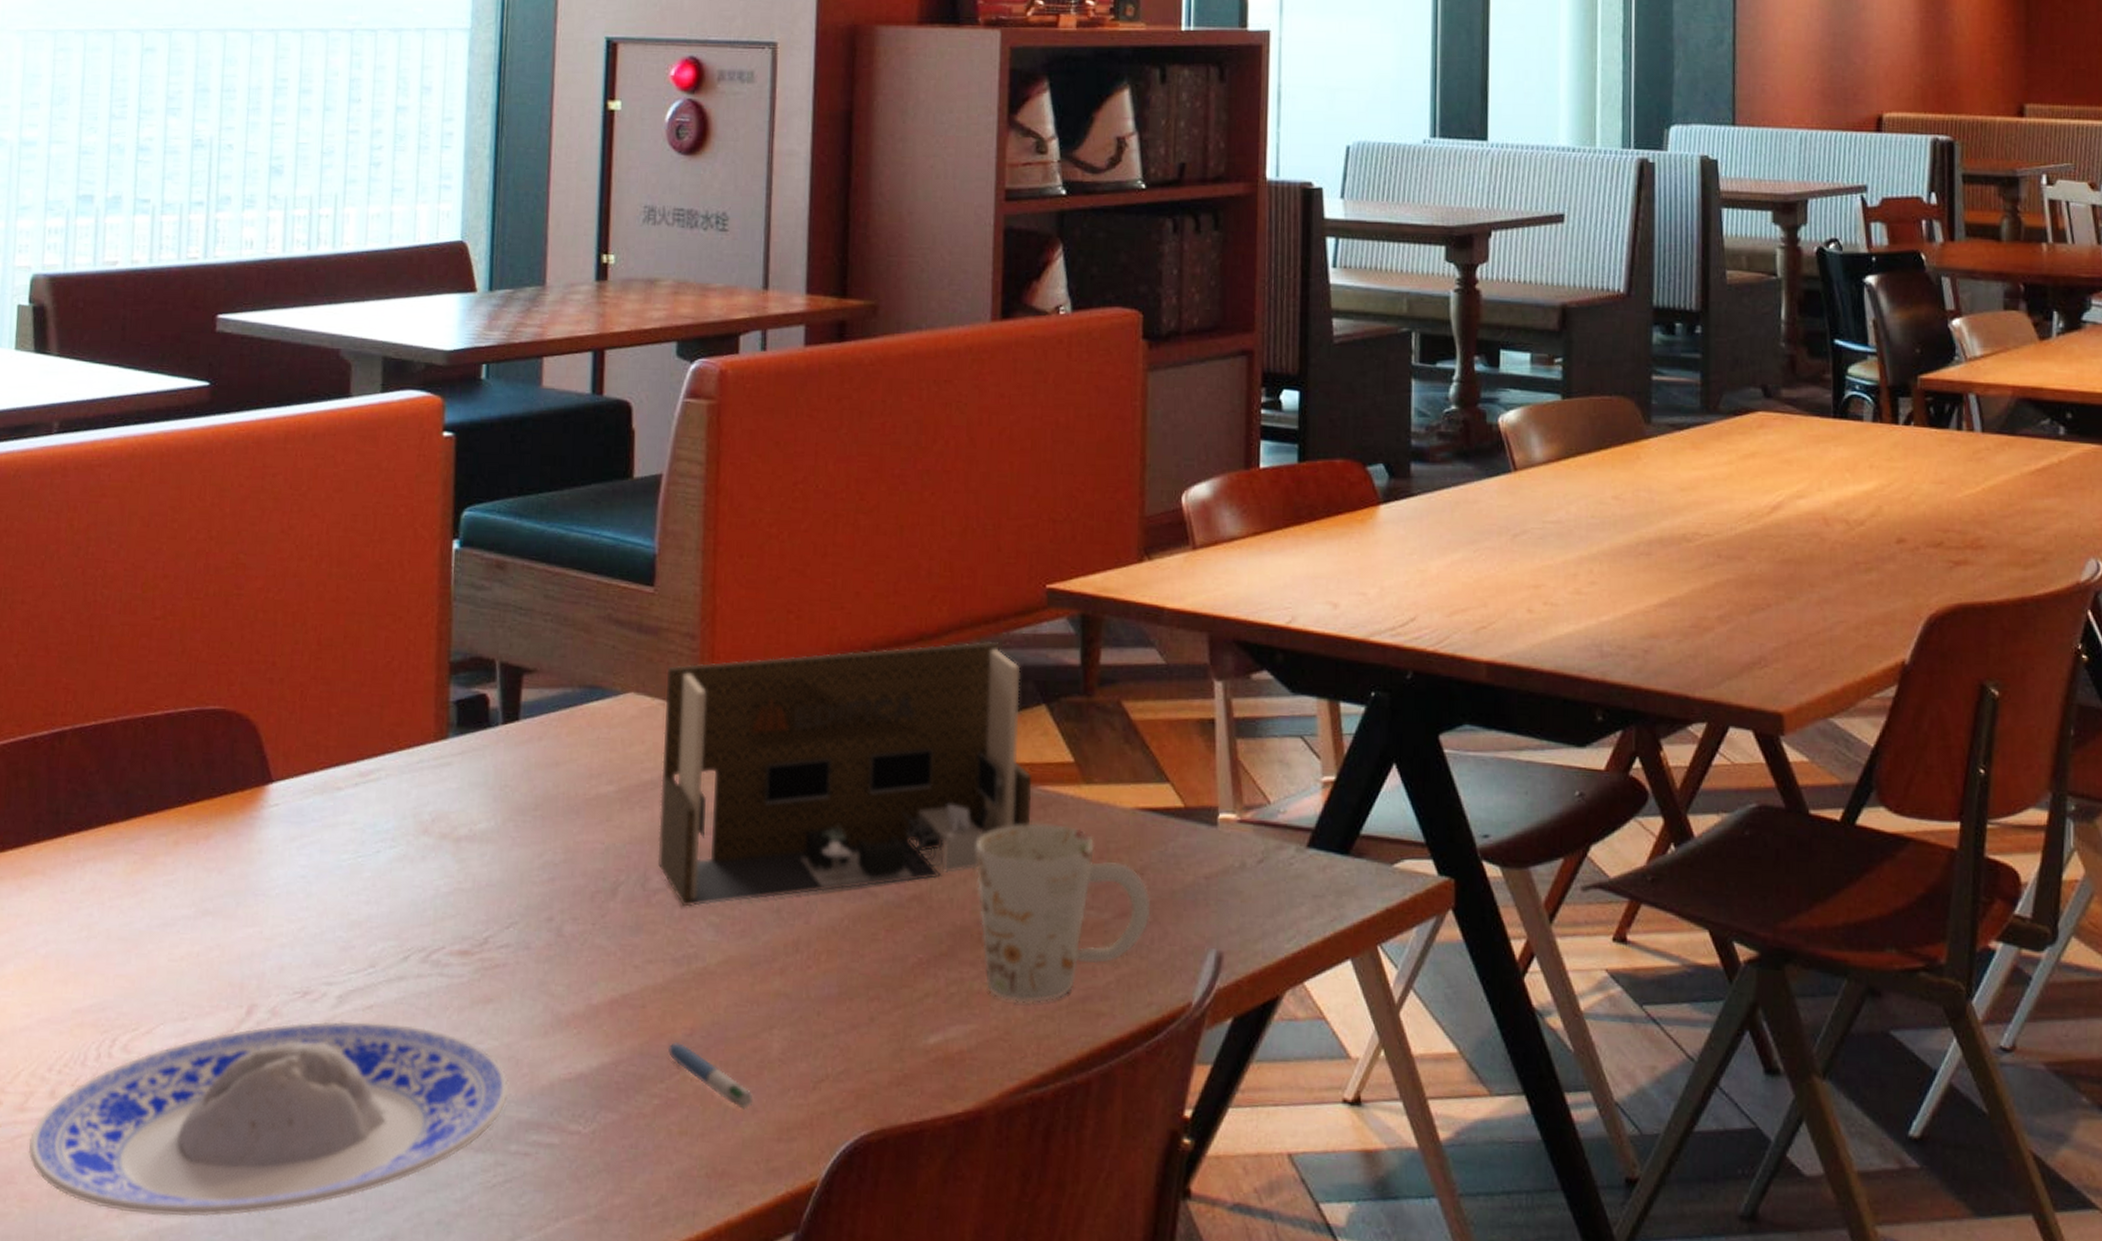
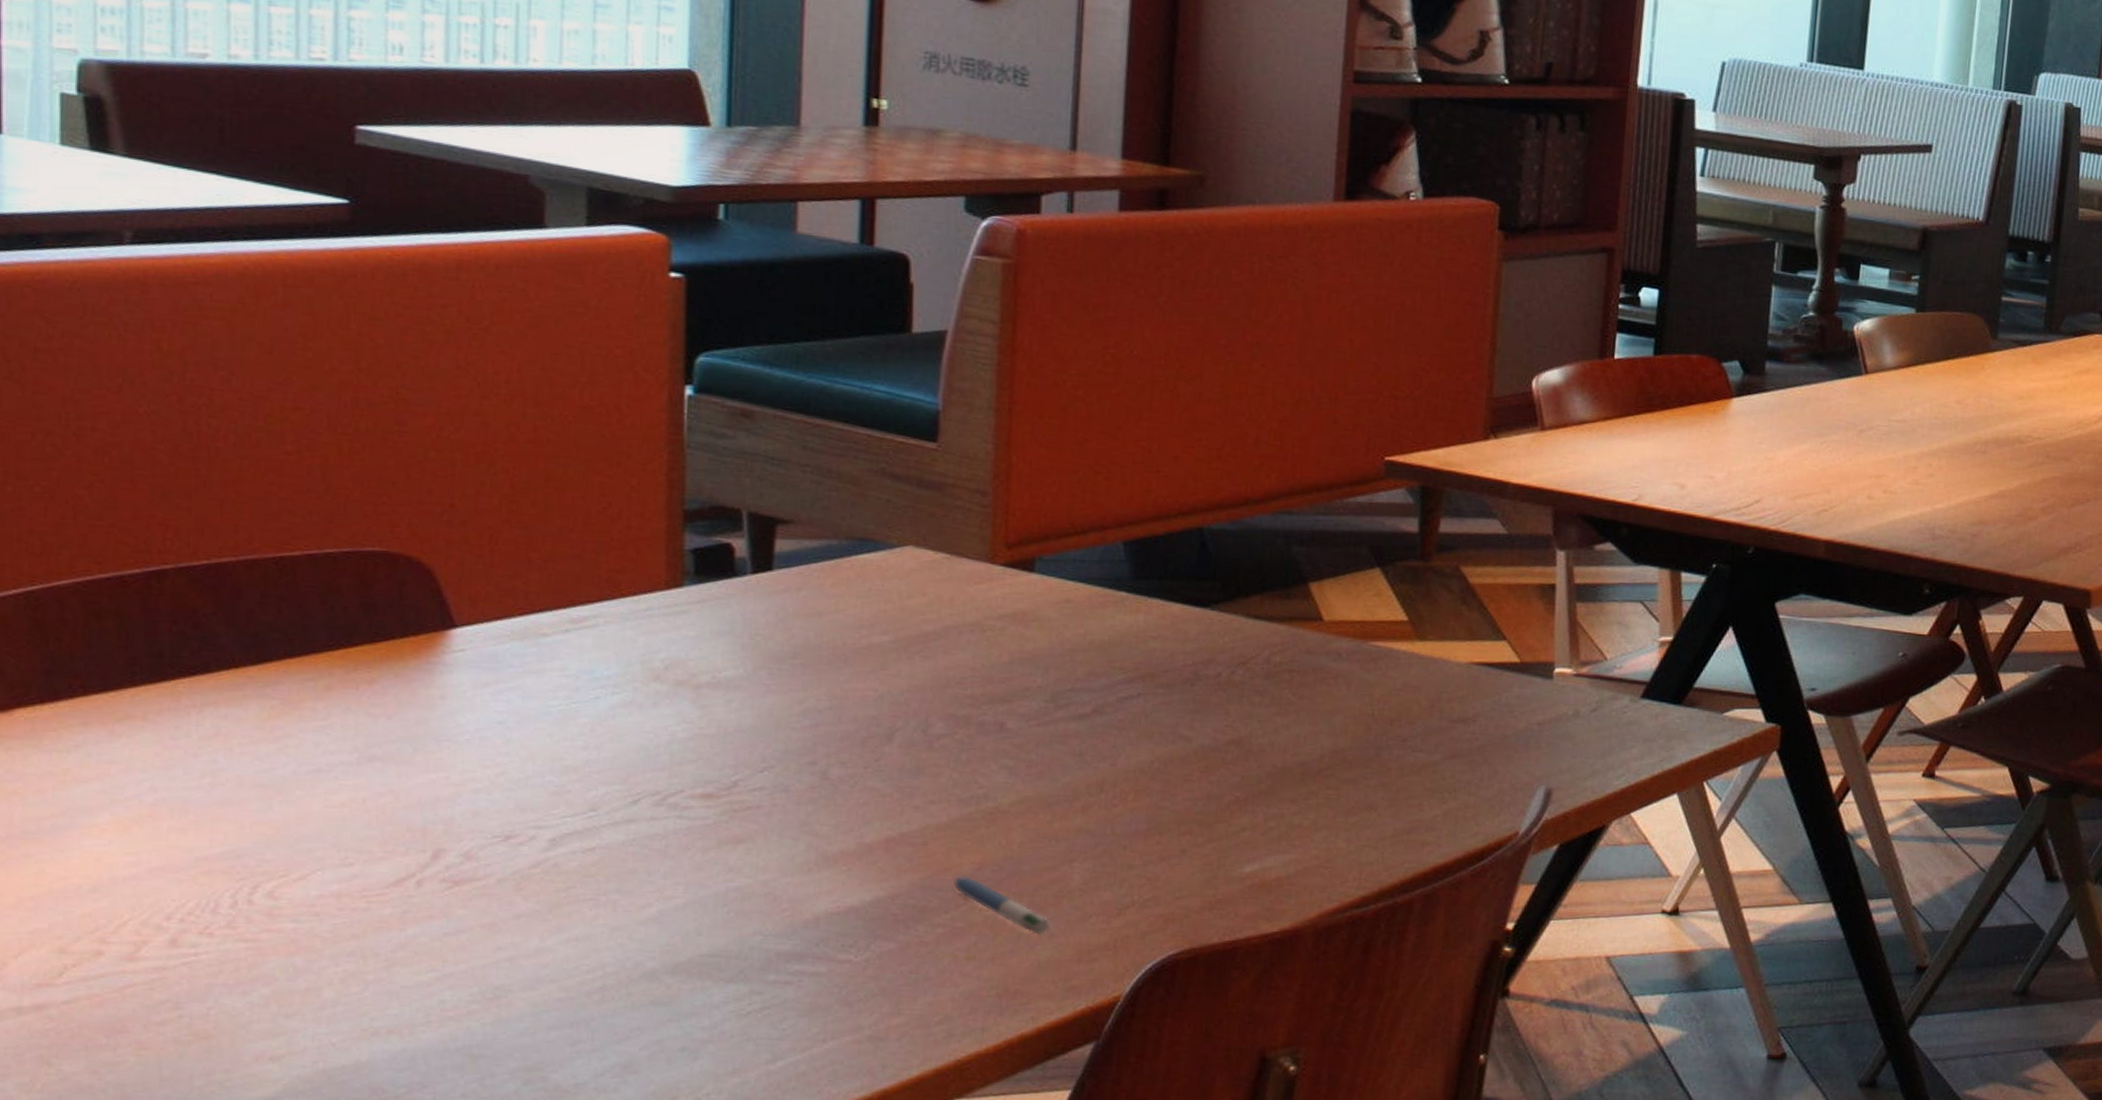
plate: present [28,1021,509,1217] -> none [143,863,766,1056]
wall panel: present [658,641,1032,907] -> none [942,508,1363,752]
mug: present [976,823,1151,1003] -> none [1300,675,1481,835]

